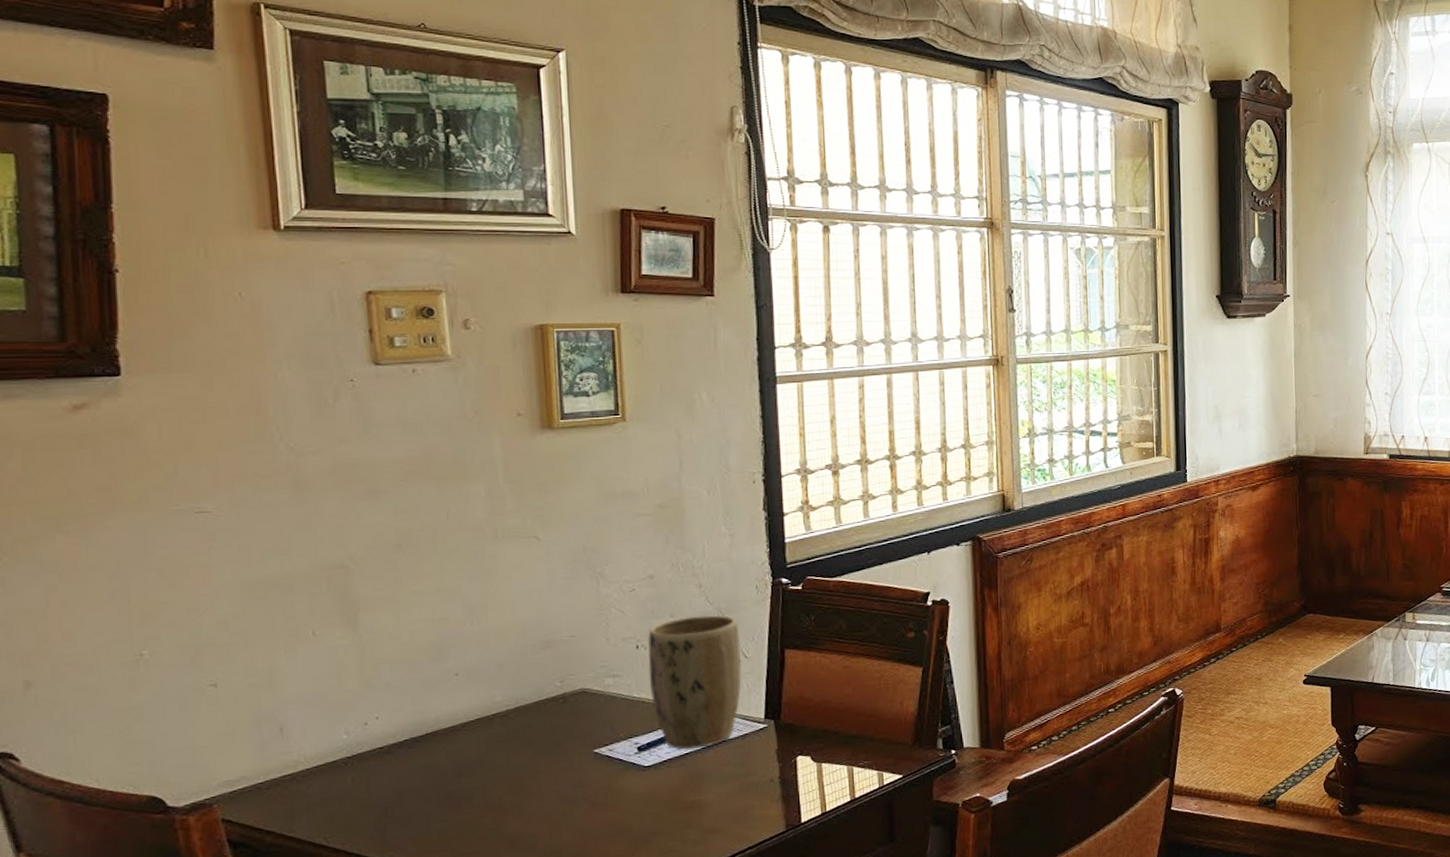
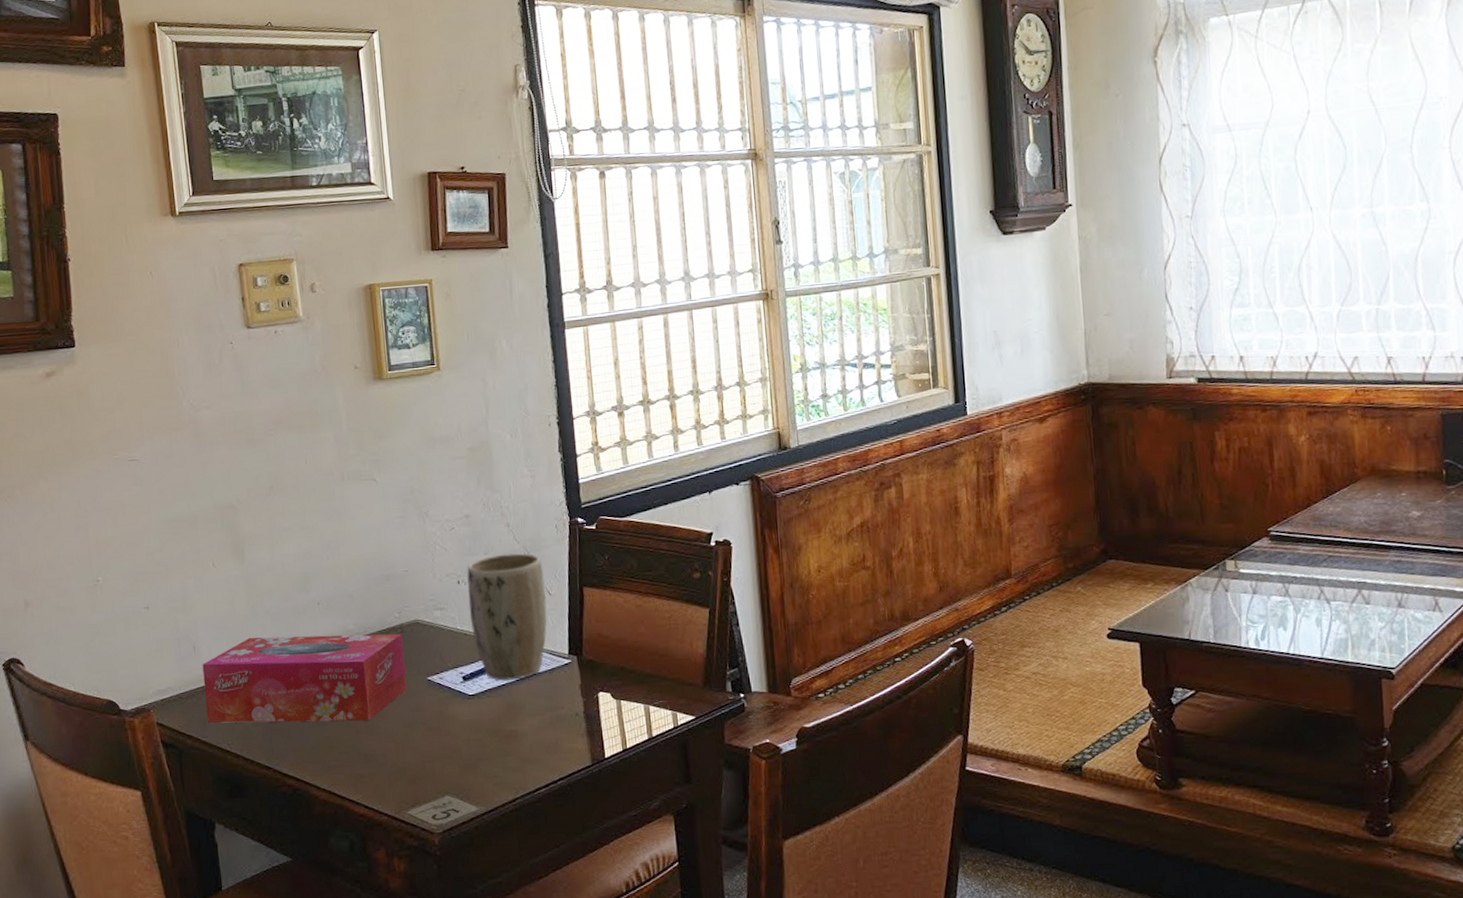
tissue box: none [292,704,567,815] -> present [202,633,407,723]

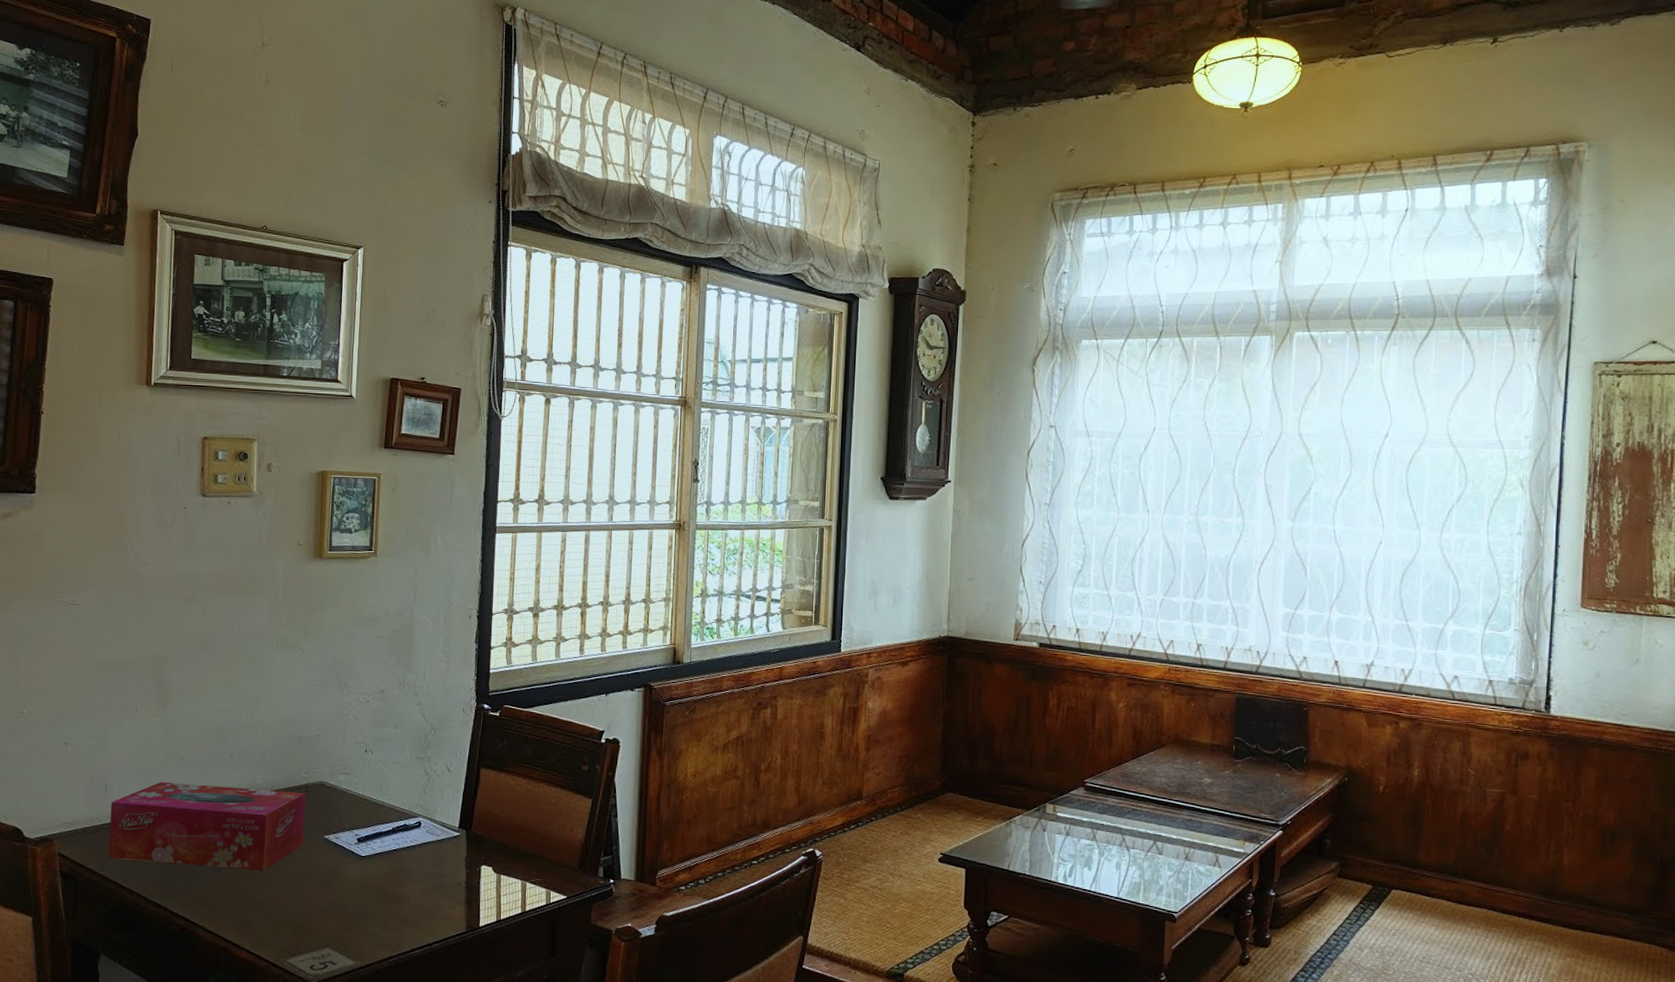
plant pot: present [467,553,547,681] -> none [372,729,446,847]

